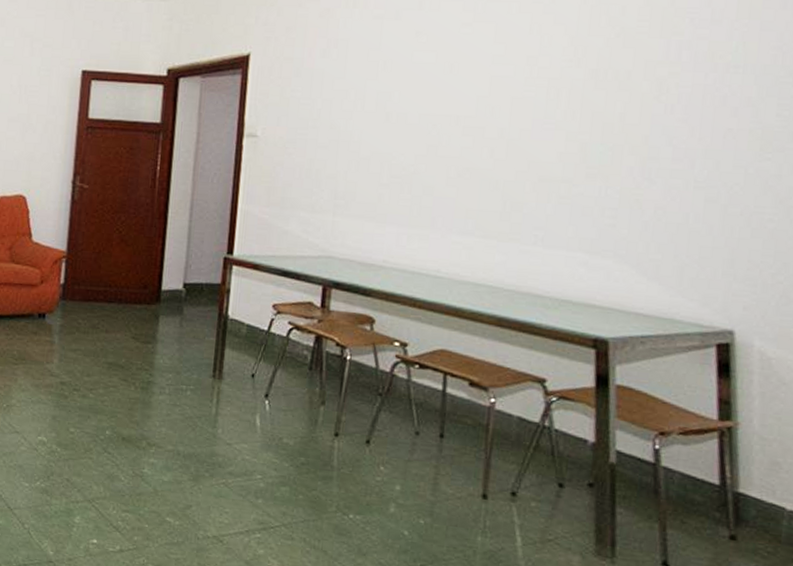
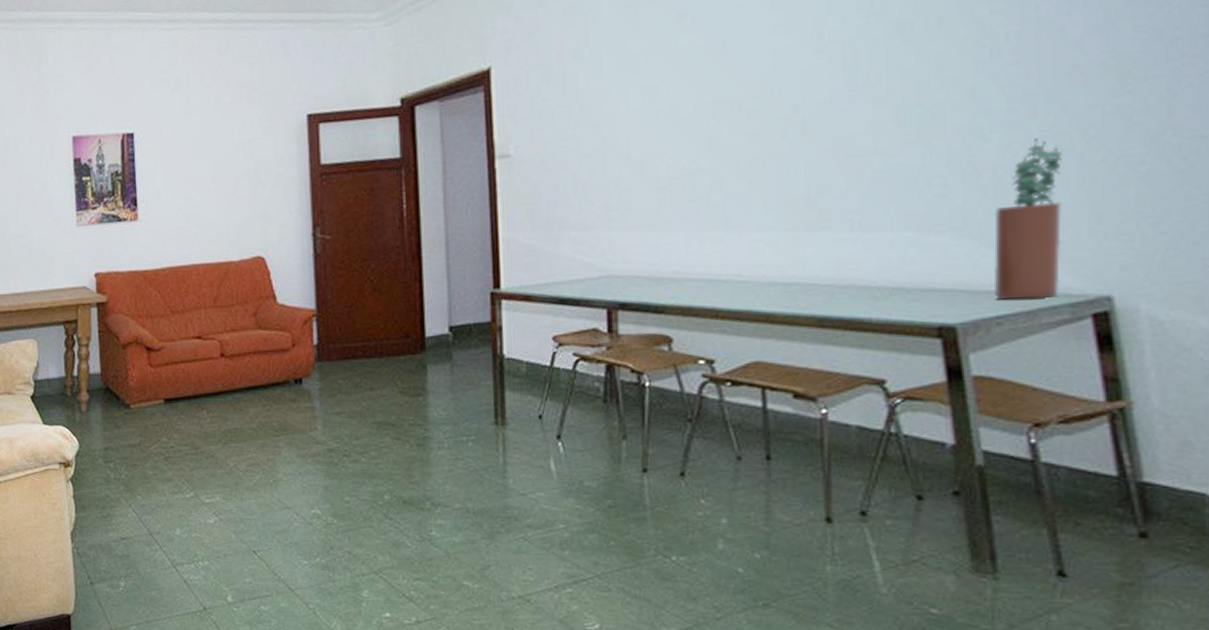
vase: none [643,187,710,326] -> present [993,138,1063,300]

